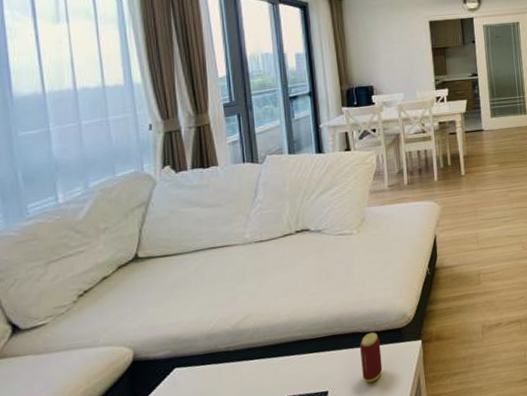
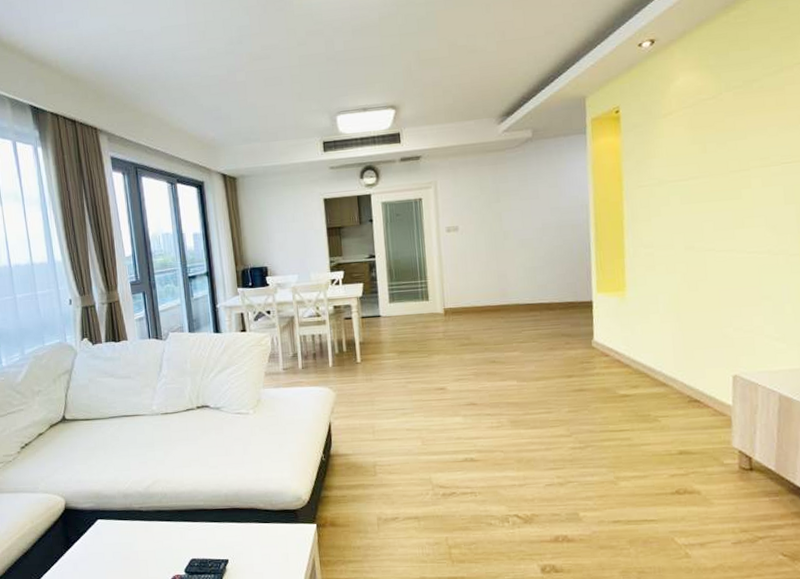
beverage can: present [360,332,383,383] -> none [257,510,279,557]

